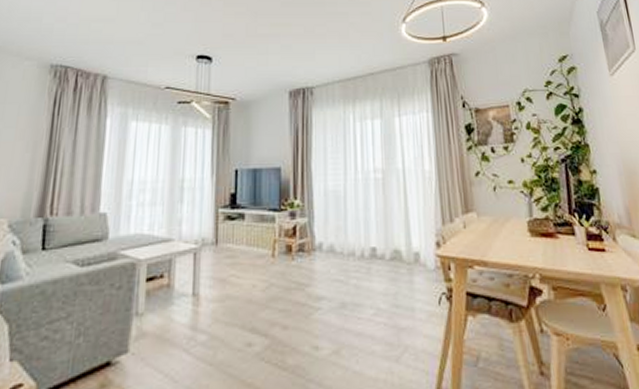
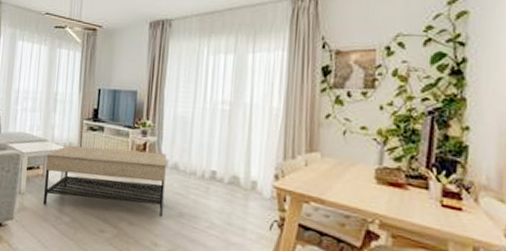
coffee table: none [169,235,321,324] -> present [43,144,167,218]

